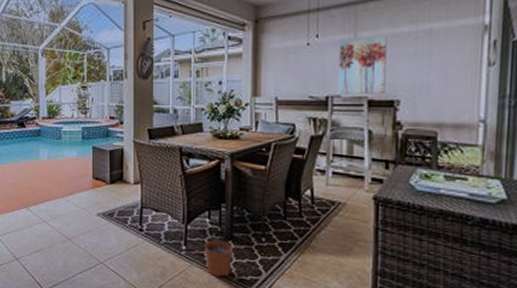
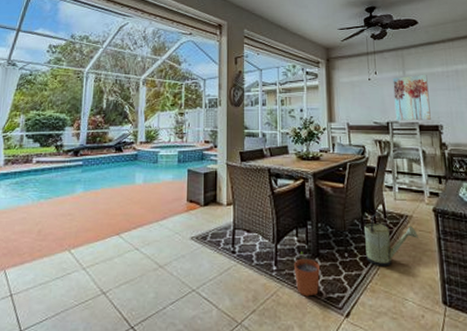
watering can: none [282,198,351,254] -> present [361,213,418,266]

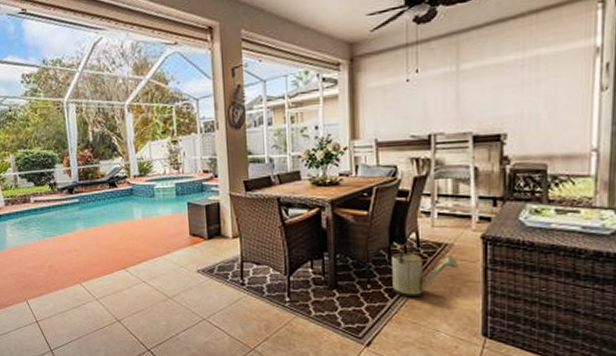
plant pot: present [293,251,320,297] -> none [308,283,338,326]
wall art: present [393,74,431,121] -> none [441,66,492,132]

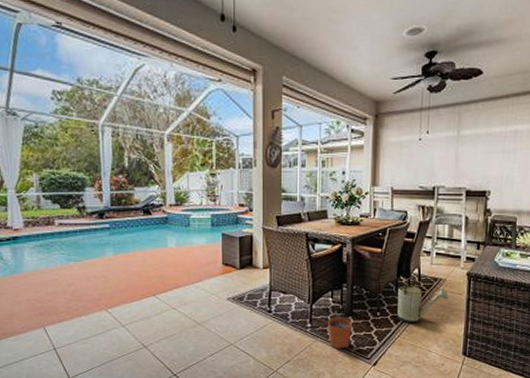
plant pot: none [308,283,338,326] -> present [327,311,352,349]

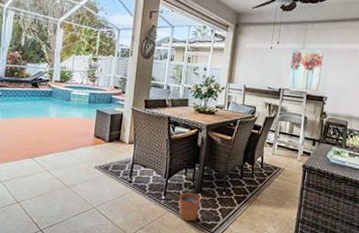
watering can: present [394,276,449,324] -> none [239,163,286,205]
wall art: none [442,134,483,186] -> present [287,49,324,91]

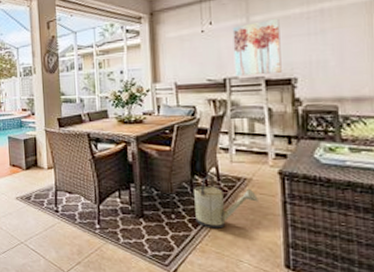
plant pot: present [179,187,201,221] -> none [116,212,145,253]
watering can: none [239,163,286,205] -> present [190,176,258,229]

